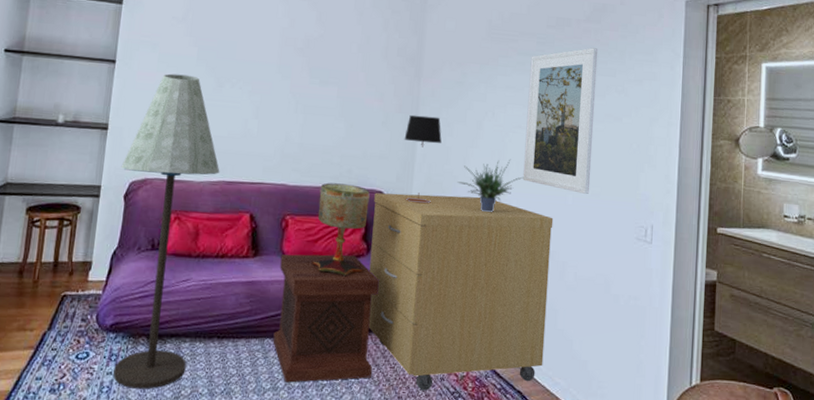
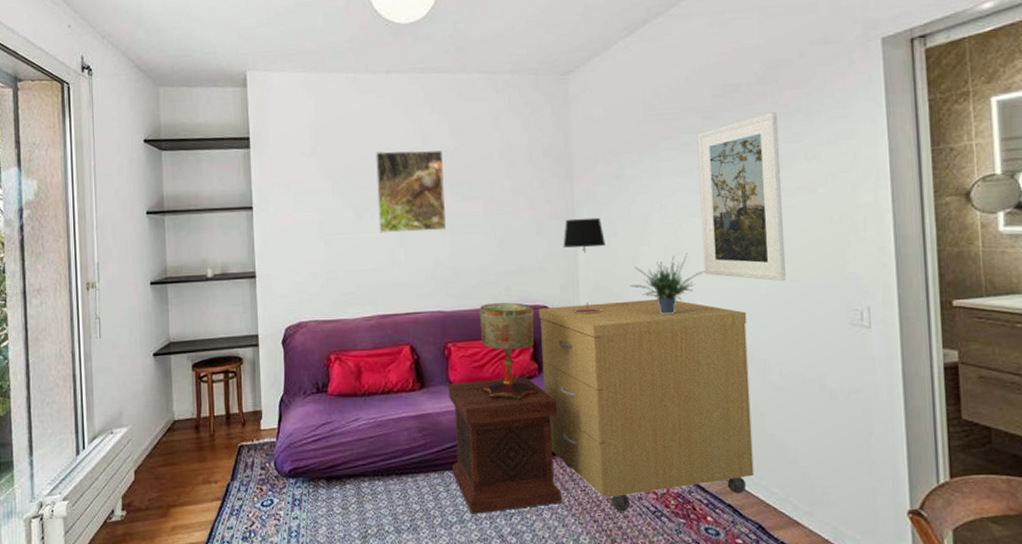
floor lamp: present [113,73,220,390] -> none [274,211,373,531]
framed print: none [236,26,308,109] -> present [376,150,447,233]

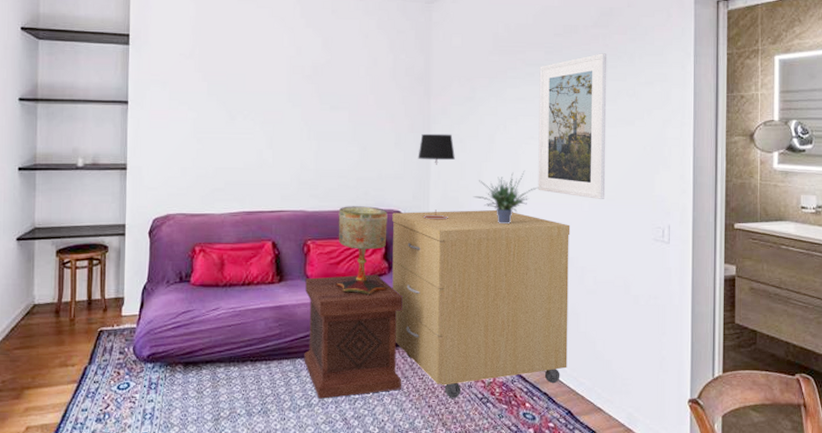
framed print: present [376,150,447,233] -> none [249,57,315,136]

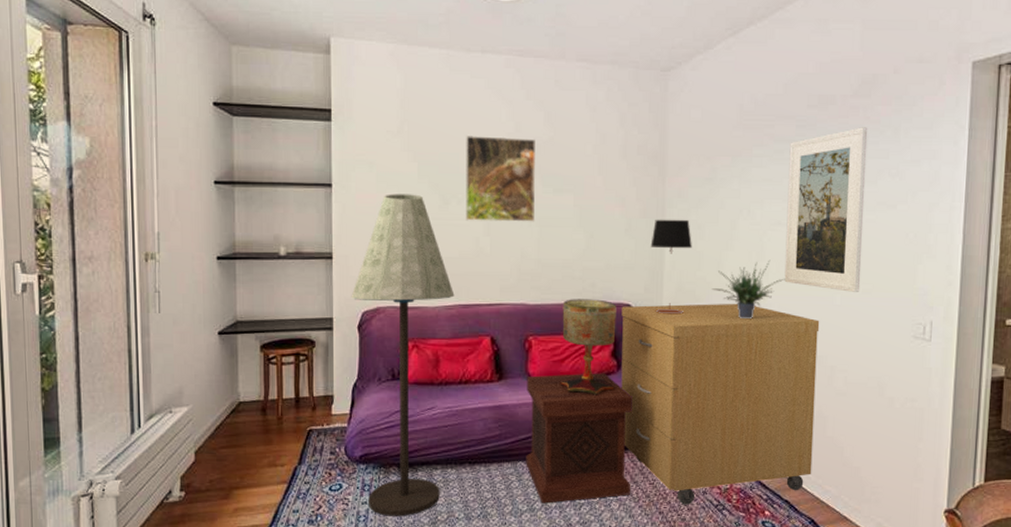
floor lamp: none [143,110,239,414] -> present [351,194,455,517]
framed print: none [249,57,315,136] -> present [464,134,537,222]

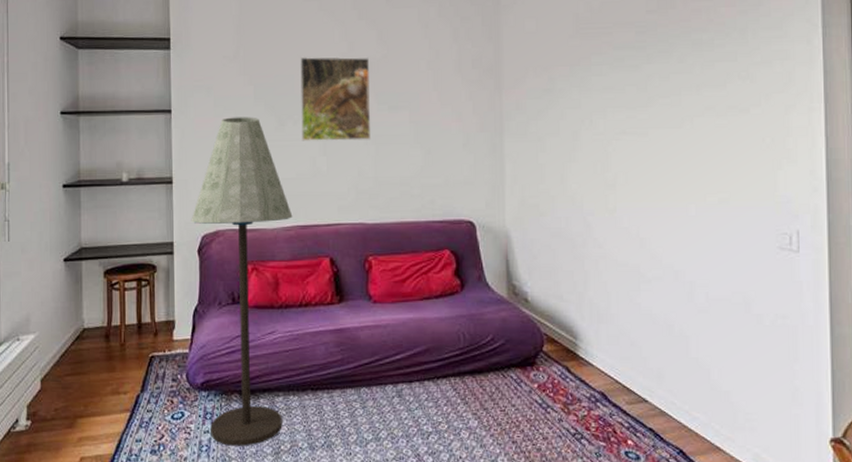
side table: present [526,373,632,503] -> none [368,293,480,432]
table lamp: present [560,299,617,395] -> none [402,216,460,317]
storage cabinet: present [621,303,820,505] -> none [463,216,677,434]
table lamp: present [650,219,692,315] -> none [490,132,533,230]
potted plant: present [711,260,786,318] -> none [556,170,634,232]
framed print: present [784,127,868,292] -> none [630,30,716,202]

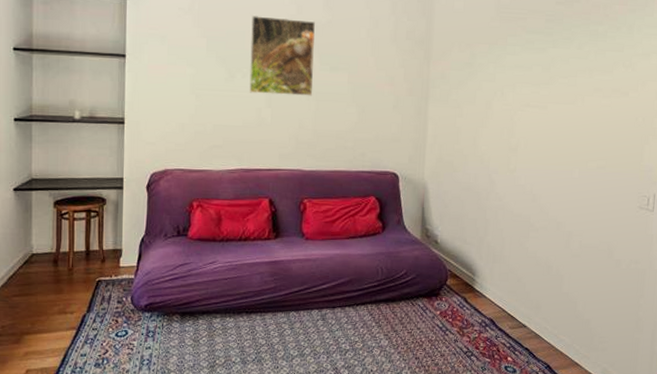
floor lamp: present [191,117,293,446] -> none [141,66,237,361]

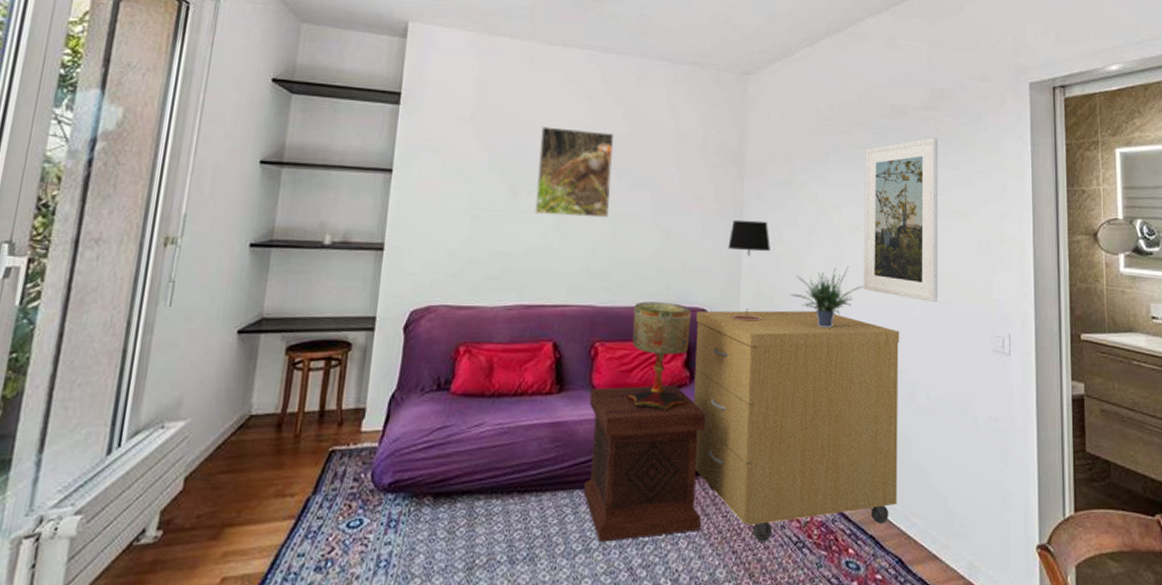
side table: none [298,233,395,349] -> present [583,385,706,542]
table lamp: none [331,166,384,253] -> present [627,301,691,411]
storage cabinet: none [385,174,560,352] -> present [694,310,900,542]
table lamp: none [415,97,452,183] -> present [728,219,770,322]
potted plant: none [467,137,532,188] -> present [790,265,864,327]
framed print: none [531,23,607,167] -> present [863,137,939,302]

